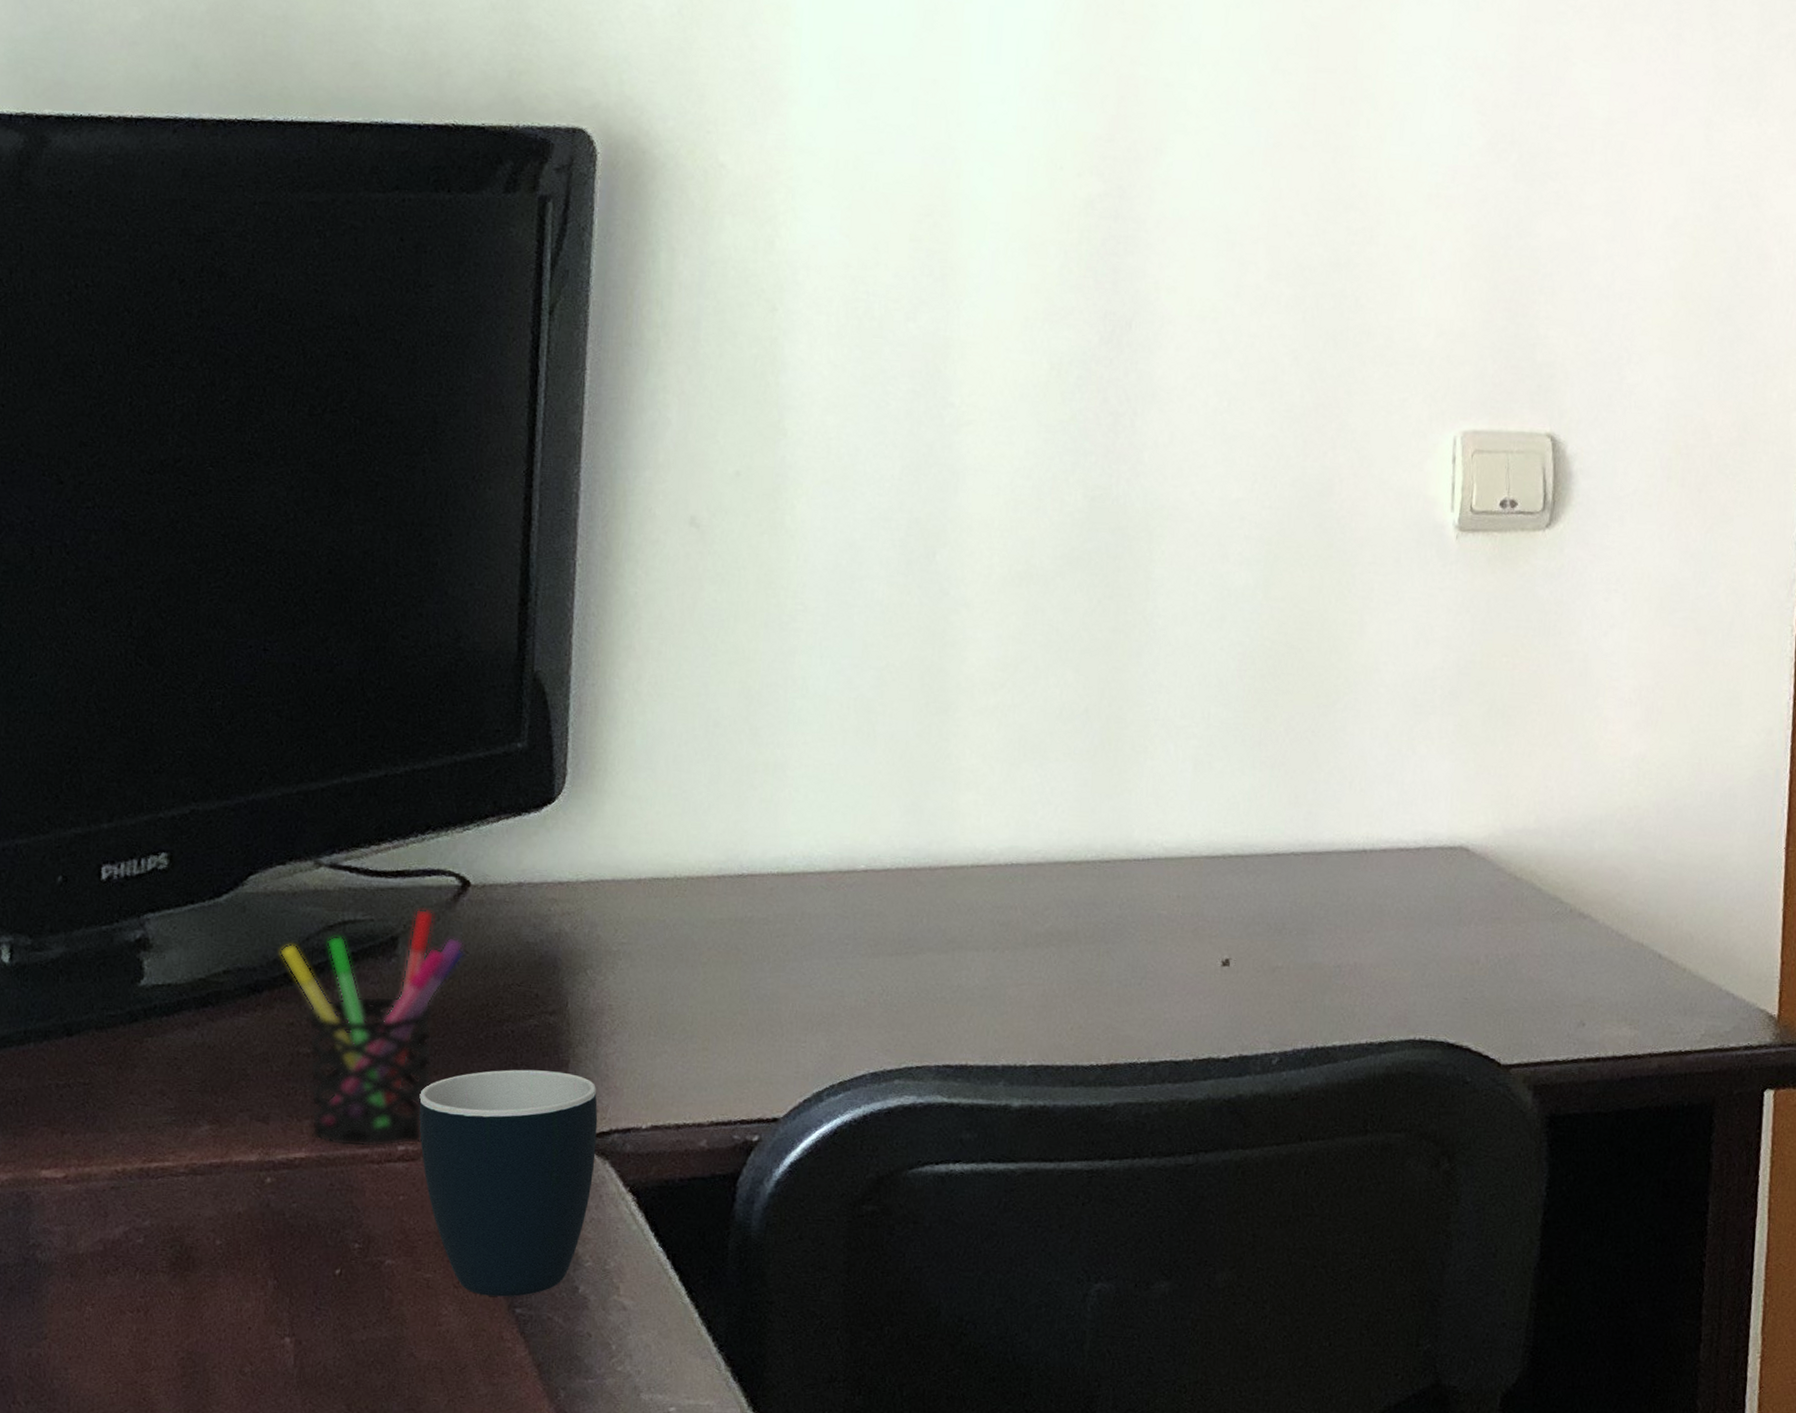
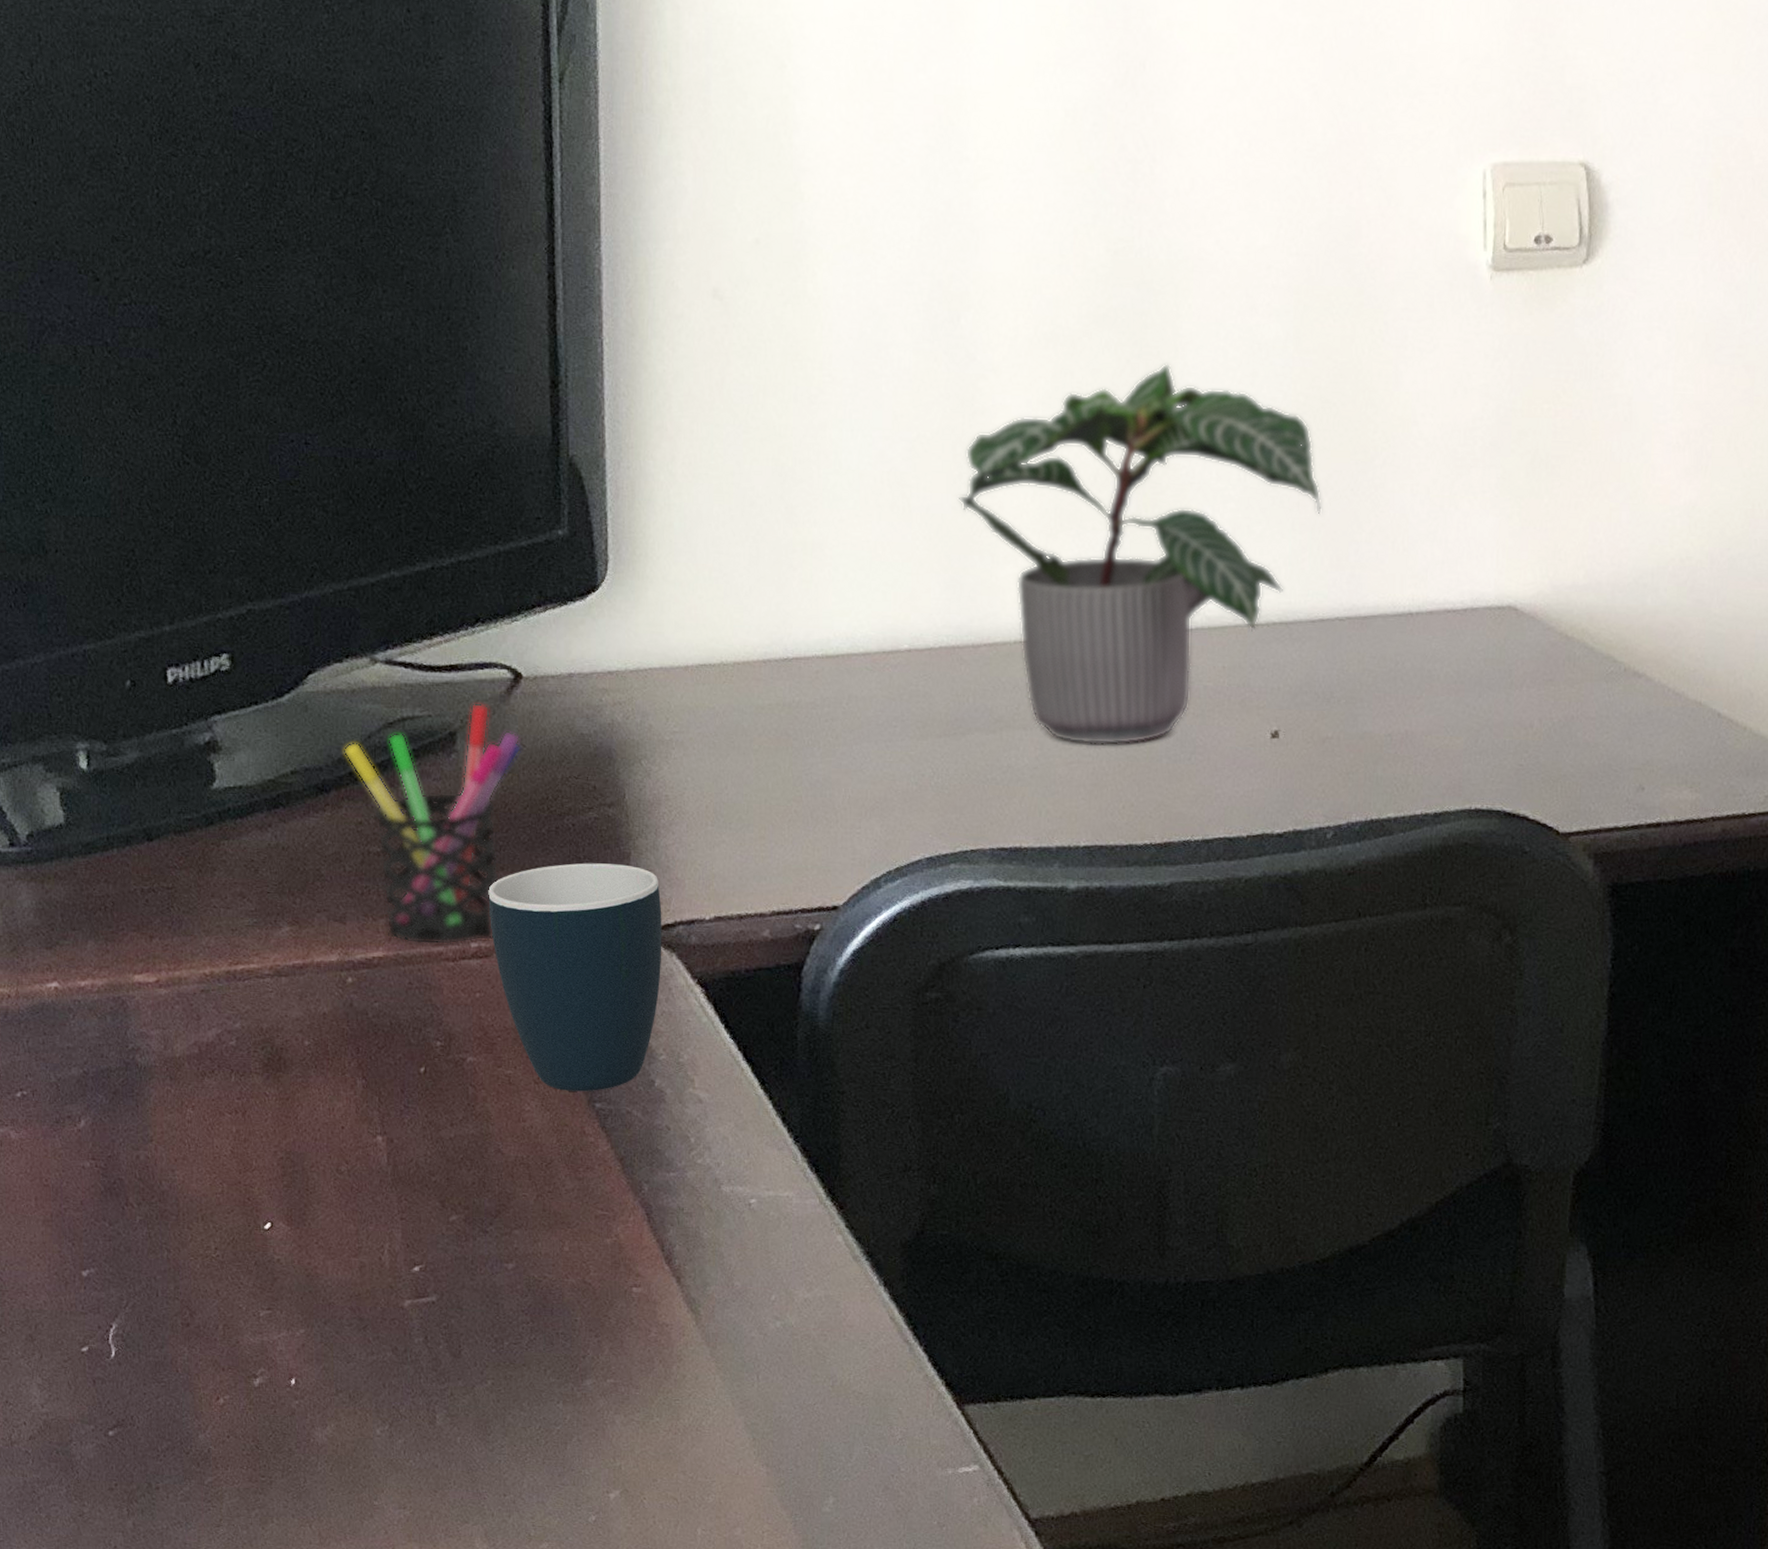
potted plant: none [923,605,1283,969] -> present [958,364,1322,745]

